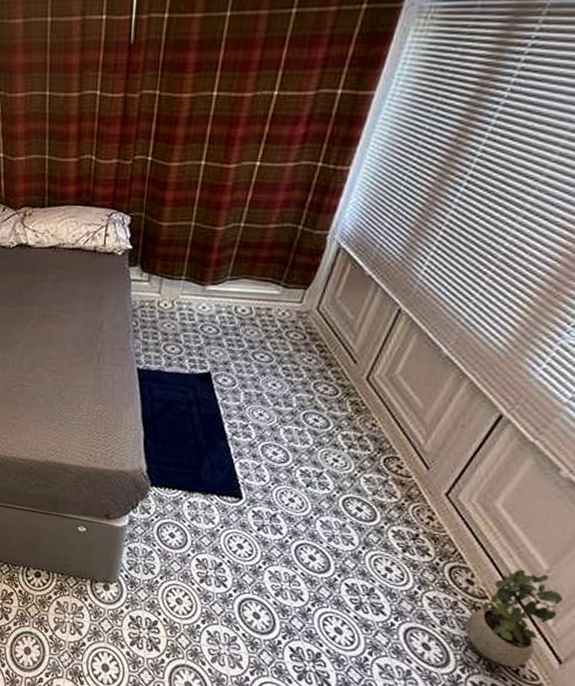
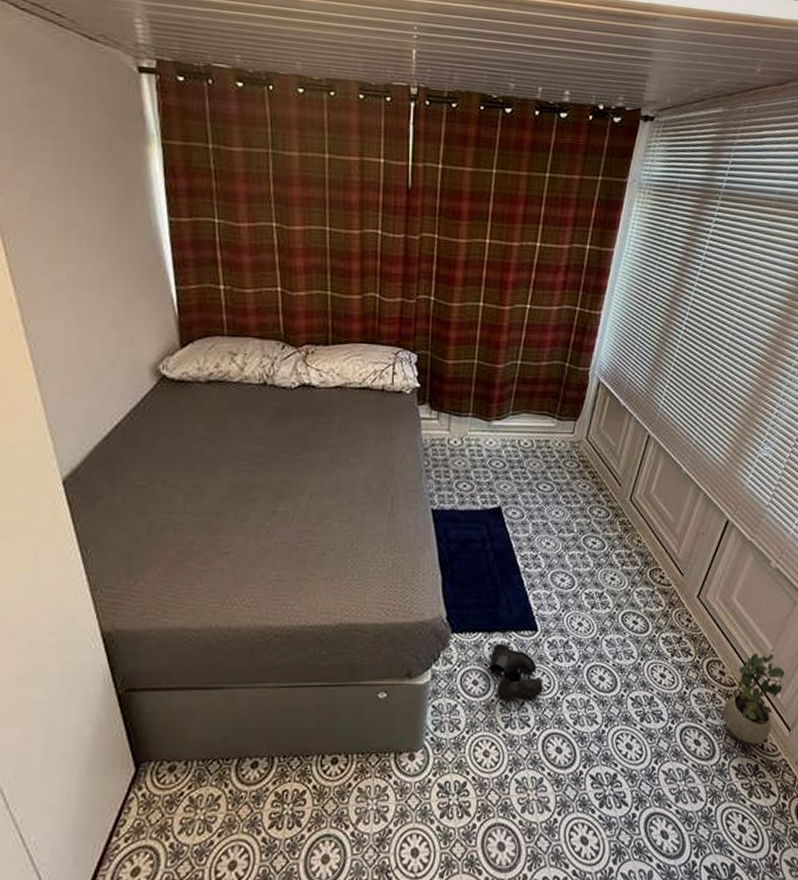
boots: none [184,503,244,563] -> present [486,643,543,702]

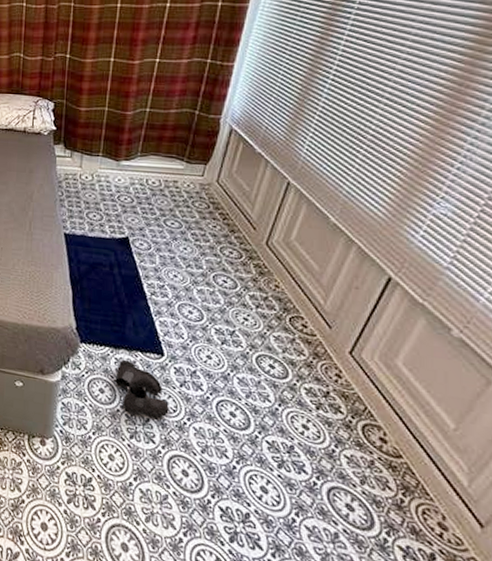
potted plant: present [723,653,784,746] -> none [384,427,473,532]

